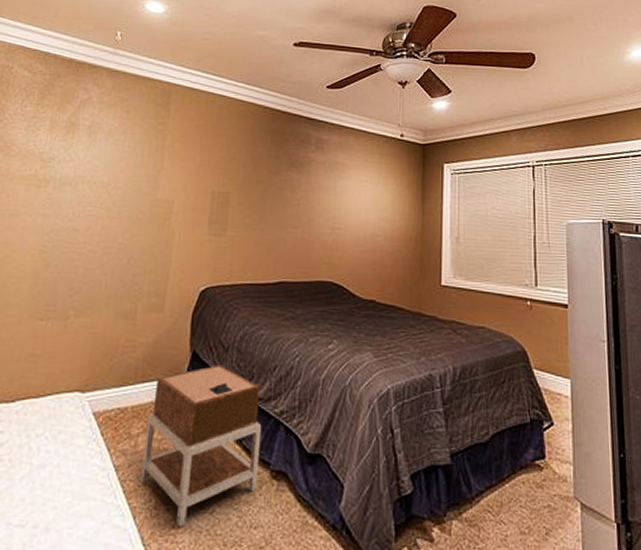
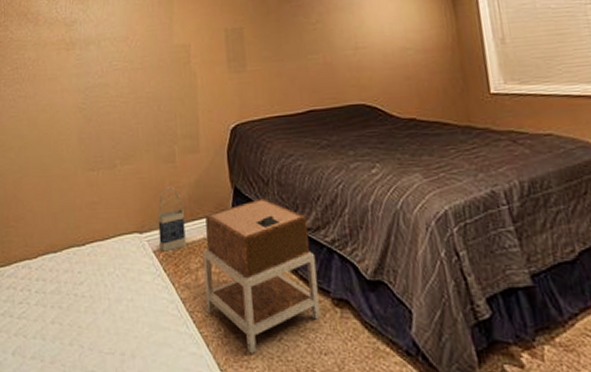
bag: none [101,345,135,414] -> present [157,186,186,252]

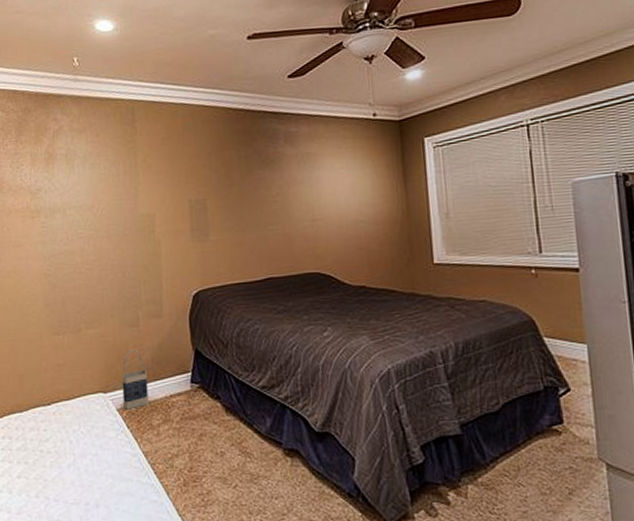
nightstand: present [202,198,321,354] -> none [164,359,273,500]

